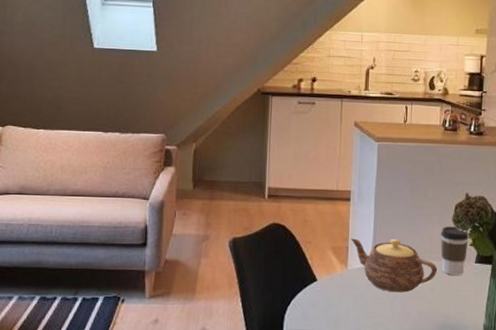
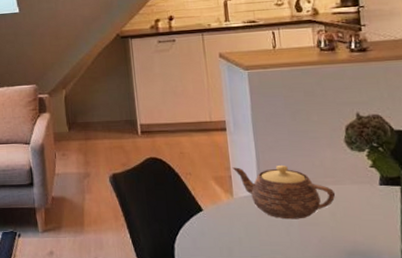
coffee cup: present [440,227,469,276] -> none [332,148,368,200]

